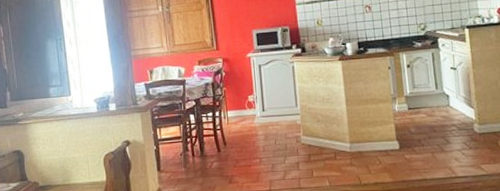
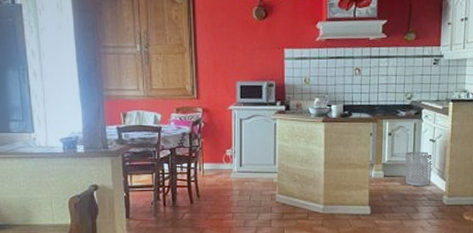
waste bin: none [426,80,459,117] -> present [405,151,434,187]

